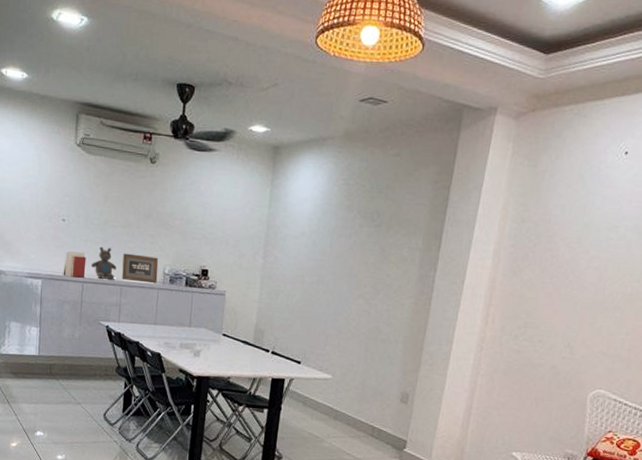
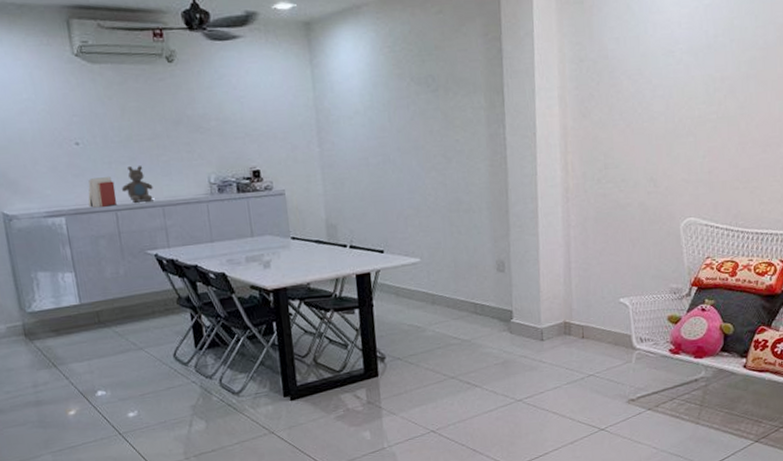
picture frame: present [122,253,159,284] -> none [157,166,204,199]

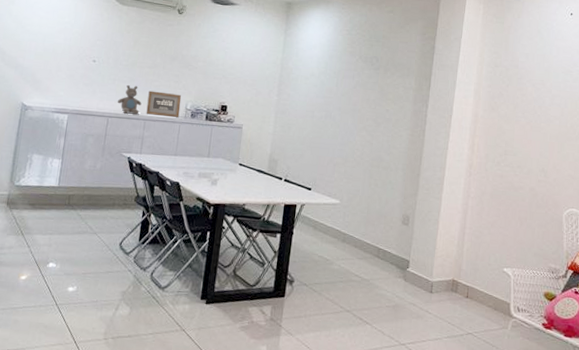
books: present [88,177,117,208] -> none [88,89,113,113]
picture frame: none [157,166,204,199] -> present [146,90,181,118]

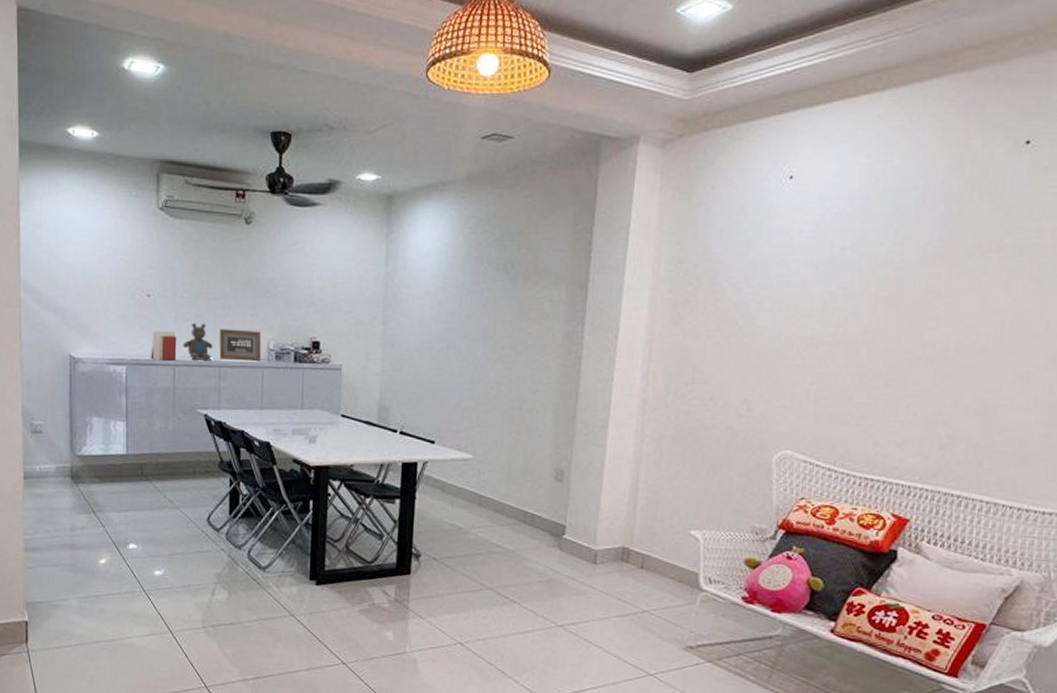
books: none [88,89,113,113] -> present [149,331,177,362]

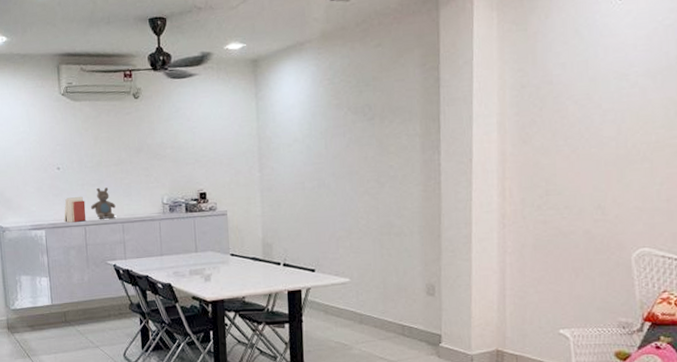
picture frame: present [219,329,262,362] -> none [120,189,157,216]

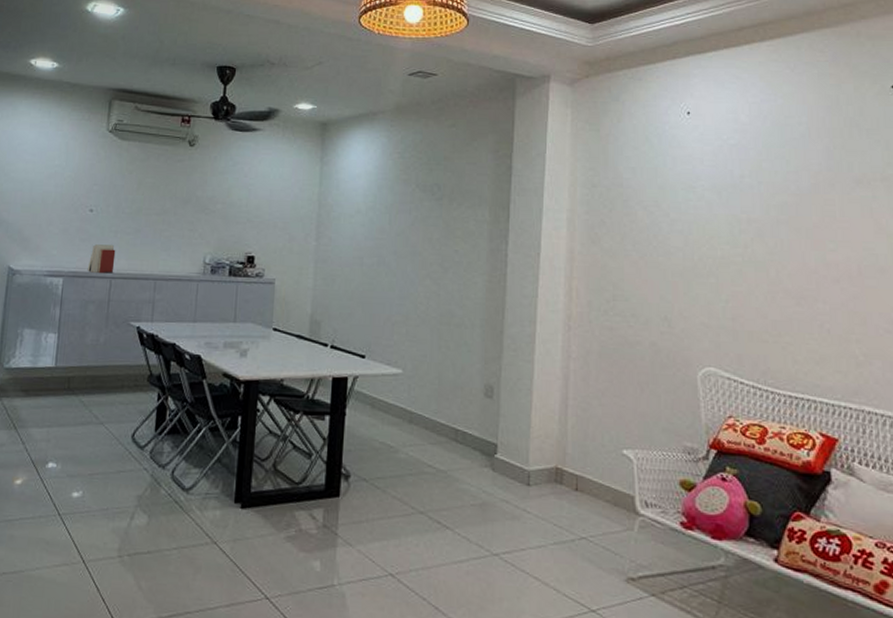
stuffed animal: present [90,188,116,219] -> none [120,238,150,273]

